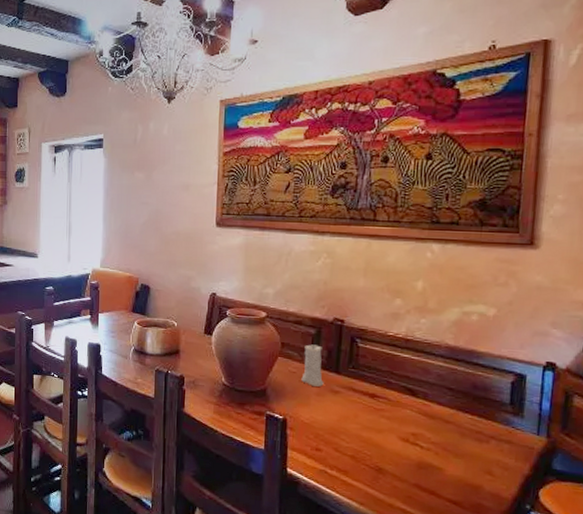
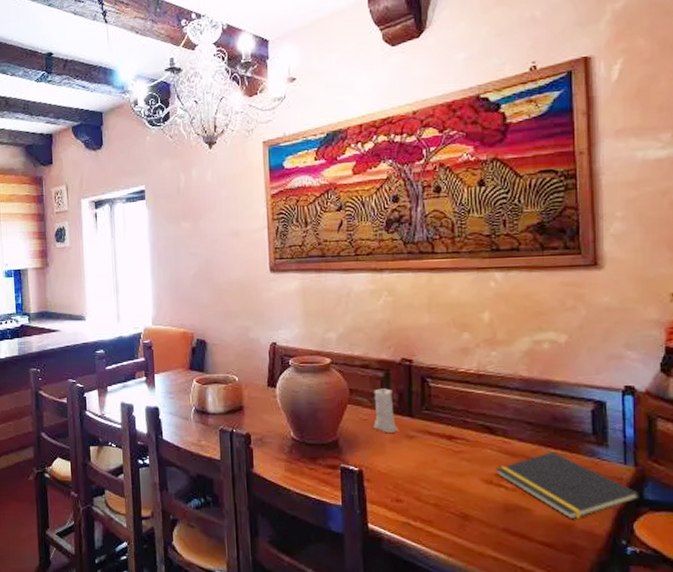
notepad: none [413,417,548,482] -> present [495,452,639,520]

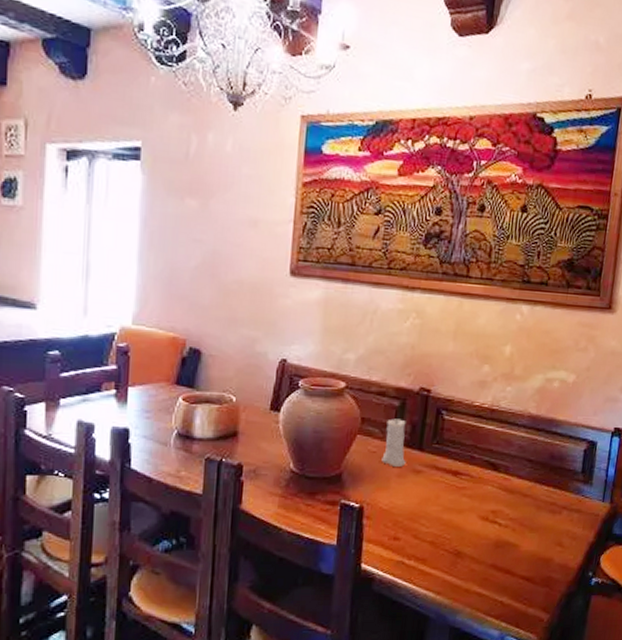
notepad: present [495,452,639,520] -> none [493,489,610,555]

